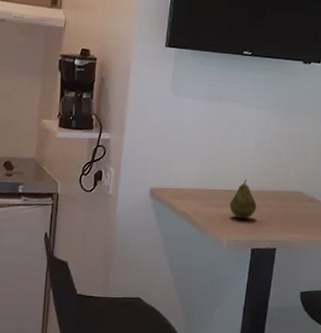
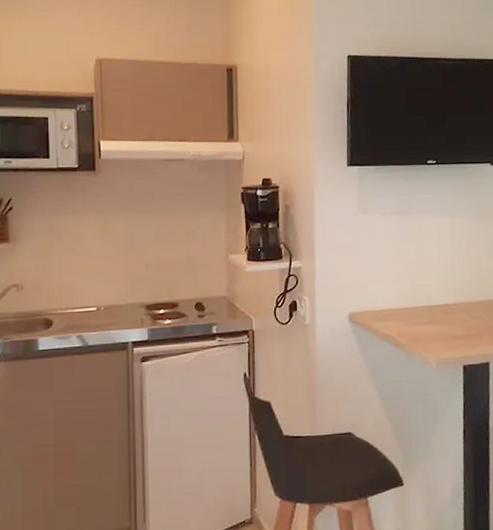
fruit: present [229,179,257,219] -> none [433,292,462,335]

